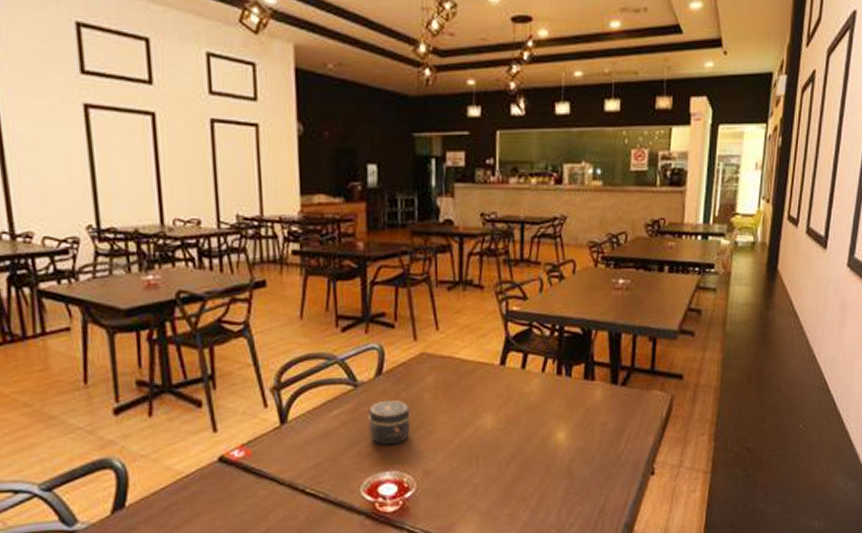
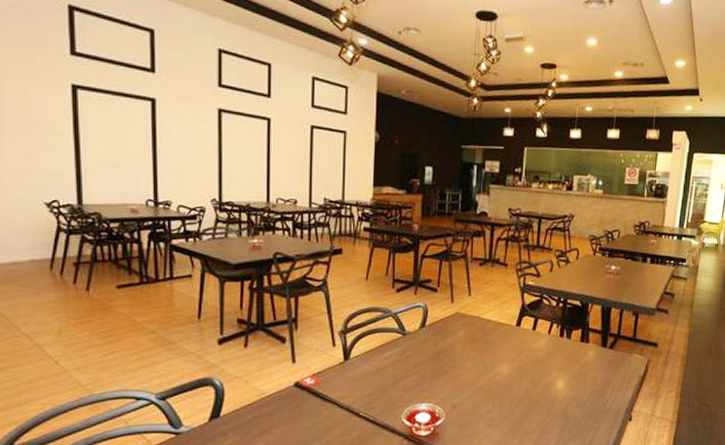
jar: present [368,400,411,446] -> none [411,348,445,383]

